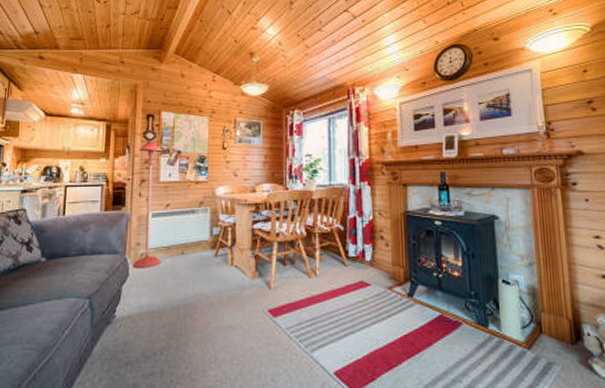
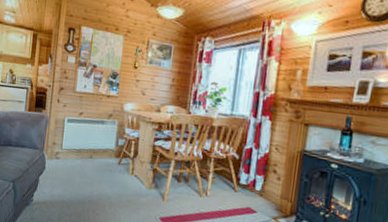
floor lamp: present [132,140,163,268] -> none [48,52,81,166]

